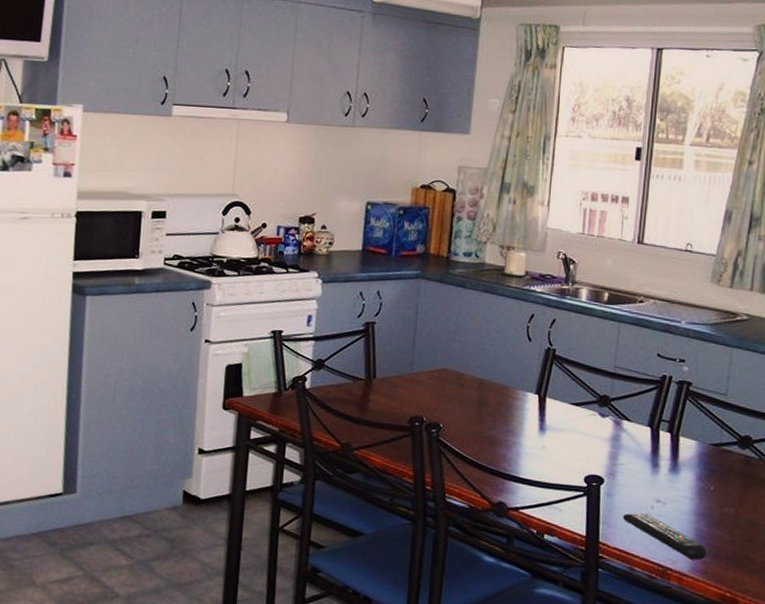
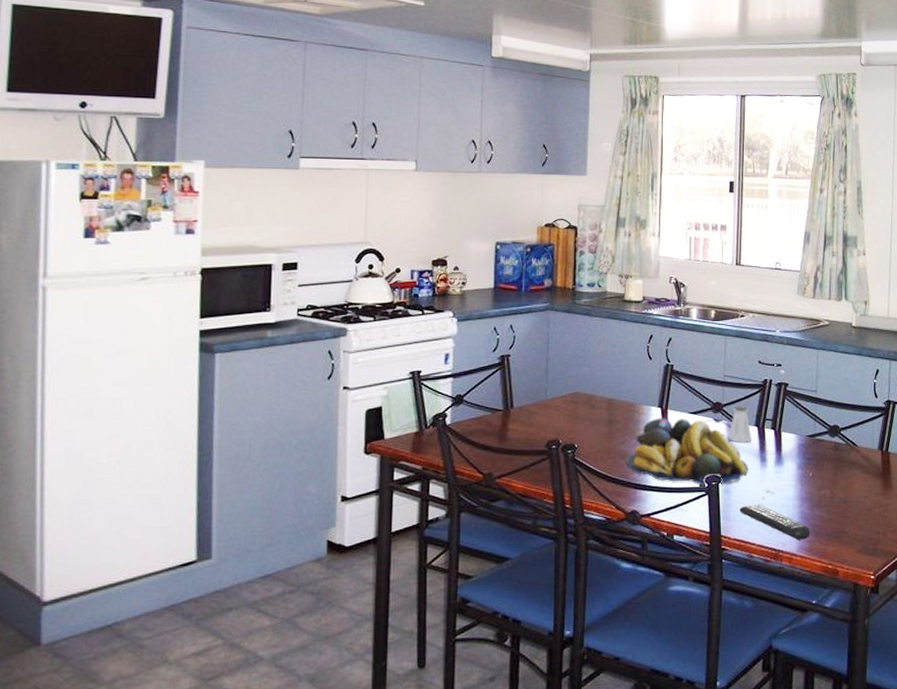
fruit bowl: none [495,405,637,487] -> present [626,418,749,487]
saltshaker: none [614,401,644,444] -> present [728,406,752,443]

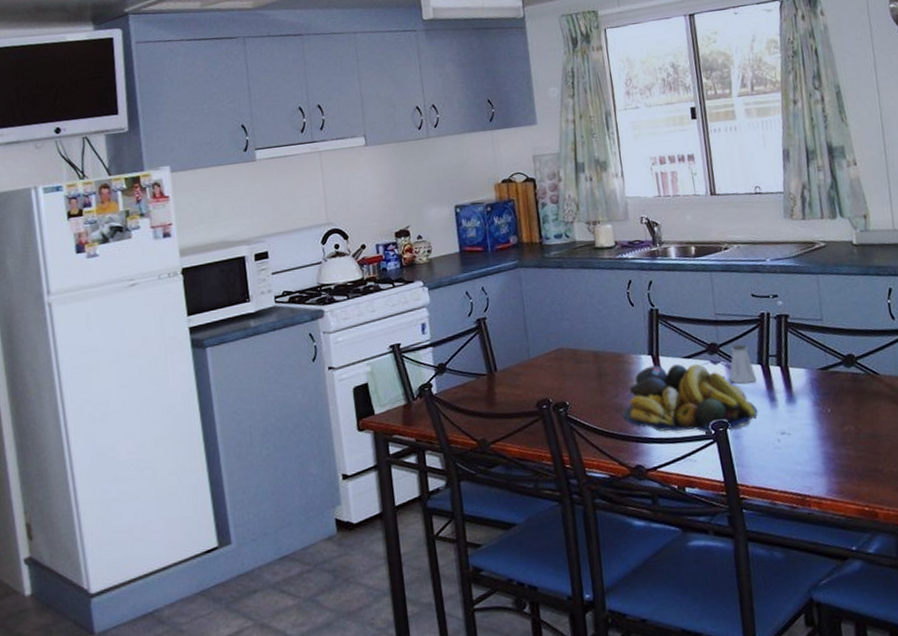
remote control: present [740,504,810,540] -> none [754,447,839,483]

